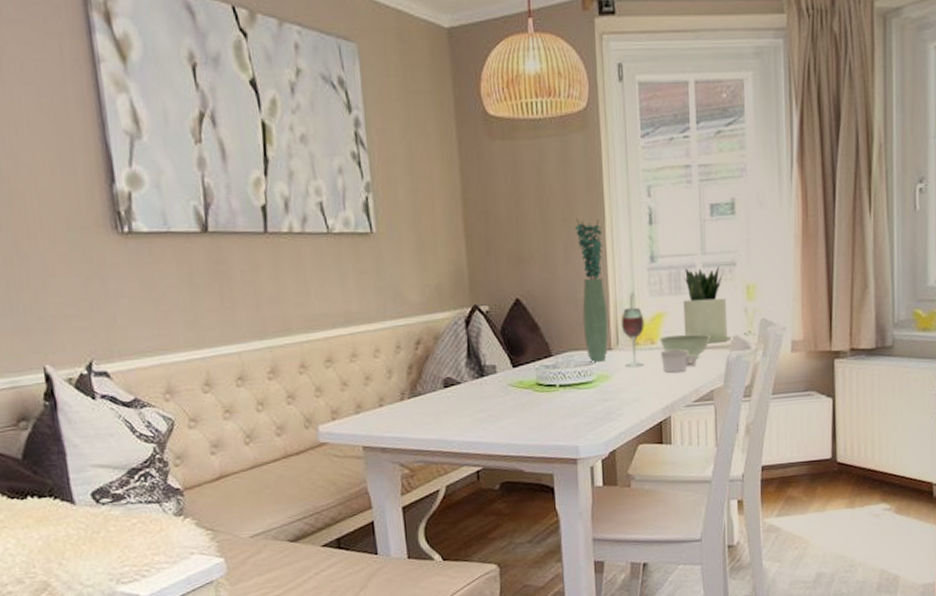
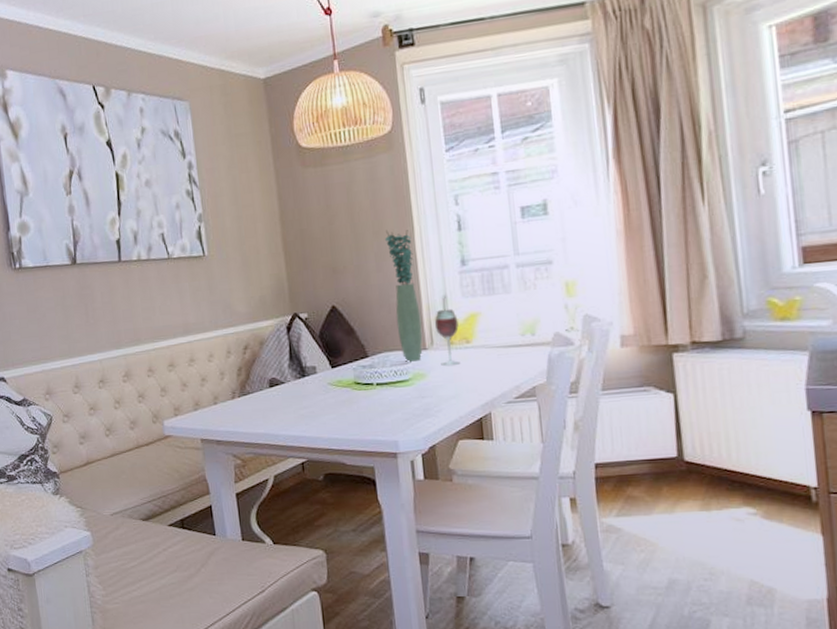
bowl: present [660,334,710,363] -> none [475,332,529,360]
cup: present [660,349,696,374] -> none [477,347,515,372]
planter: present [683,266,732,344] -> none [497,265,552,341]

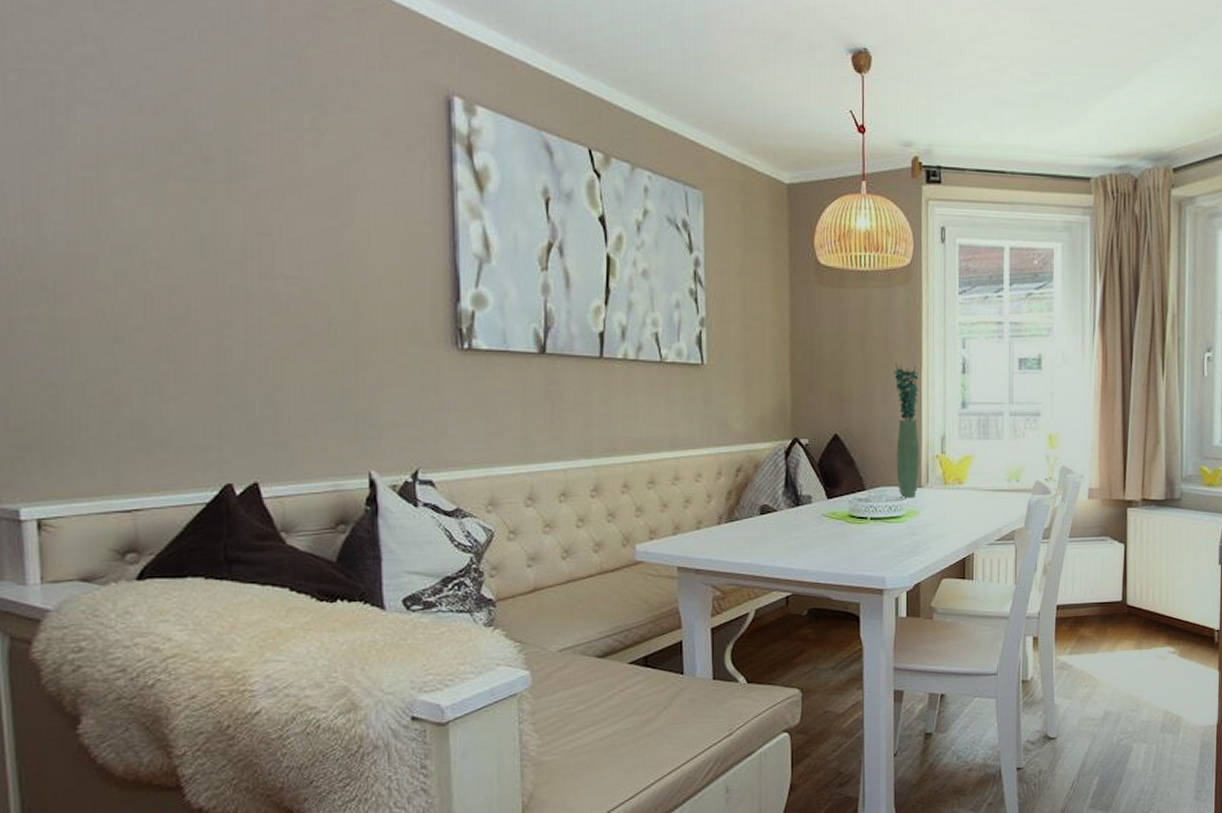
wineglass: present [434,308,461,367] -> none [931,449,953,506]

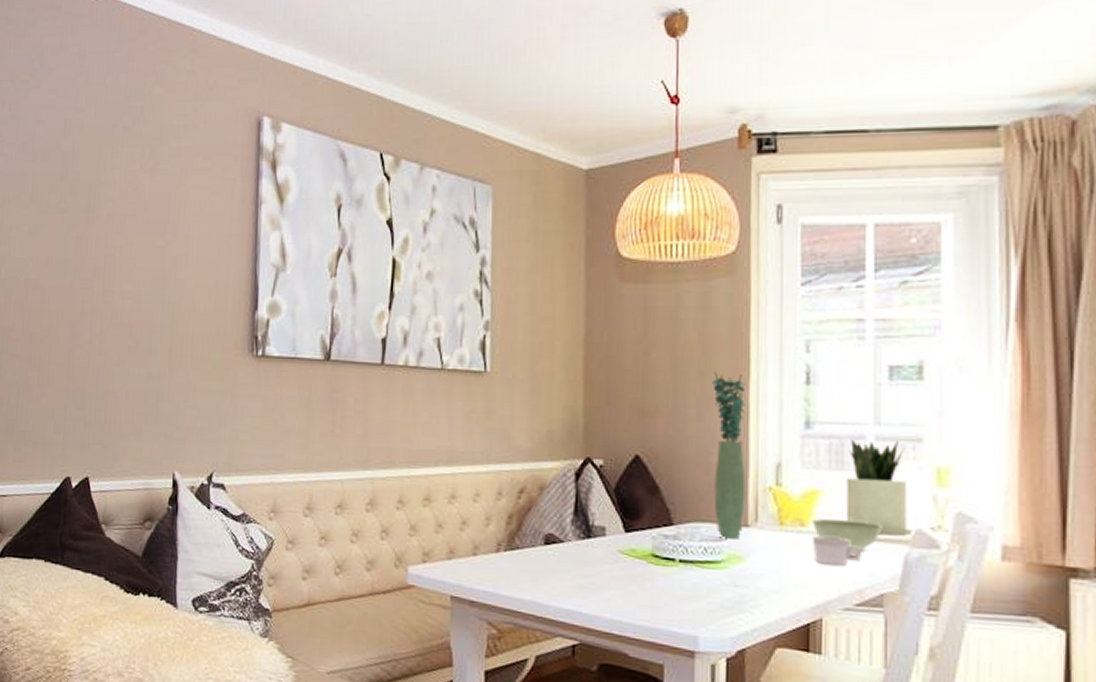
bowl: none [967,478,1014,504] -> present [812,519,882,556]
cup: none [967,491,1000,513] -> present [812,536,861,567]
planter: none [990,415,1034,487] -> present [846,439,913,536]

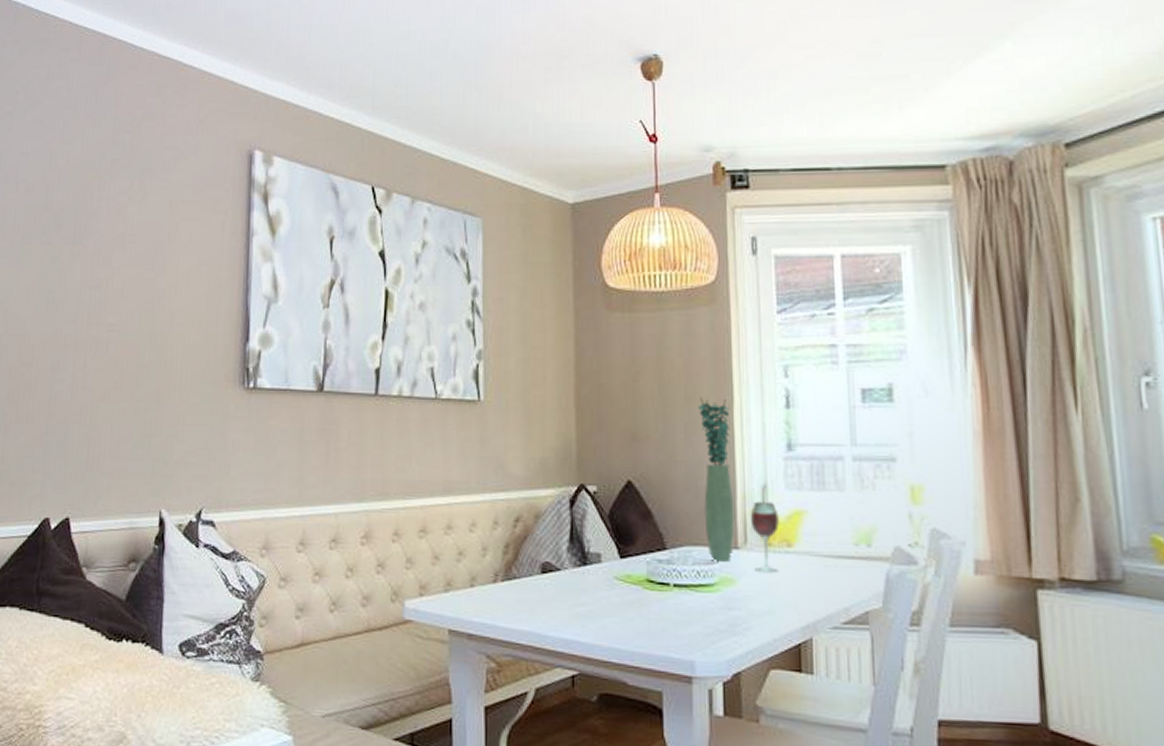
wineglass: none [762,479,793,553] -> present [750,501,779,574]
bowl: present [812,519,882,556] -> none [799,539,864,574]
cup: present [812,536,861,567] -> none [799,556,846,586]
planter: present [846,439,913,536] -> none [828,460,892,554]

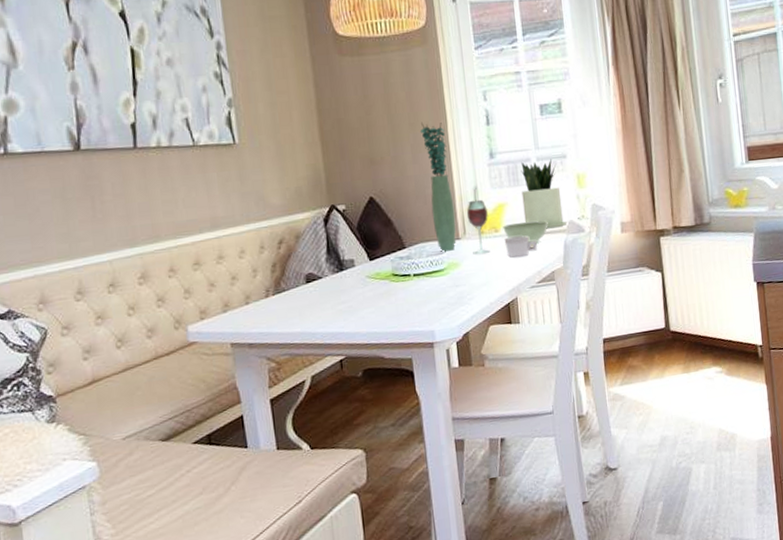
bowl: none [799,539,864,574] -> present [503,220,548,247]
cup: none [799,556,846,586] -> present [504,235,537,259]
planter: none [828,460,892,554] -> present [521,159,567,229]

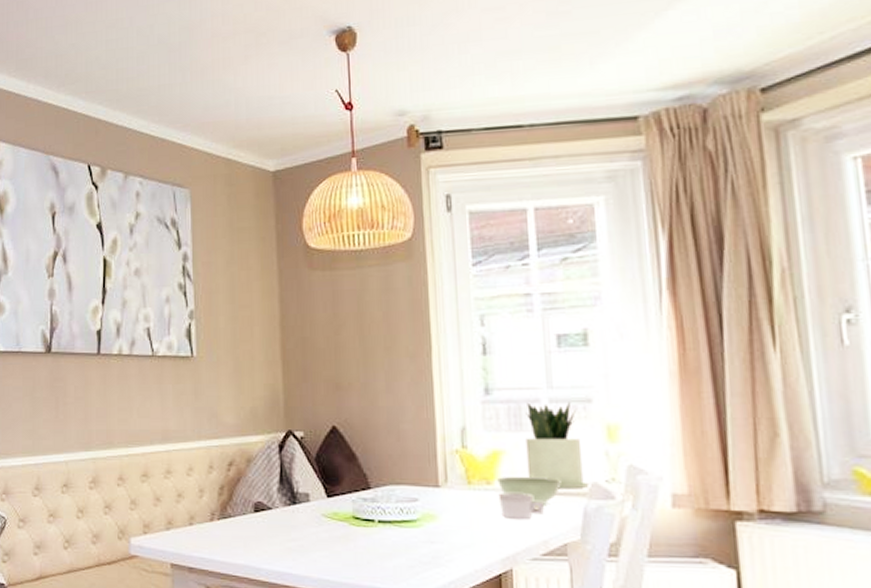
vase: present [421,122,457,252] -> none [398,346,436,499]
wineglass: present [466,199,490,255] -> none [450,442,479,510]

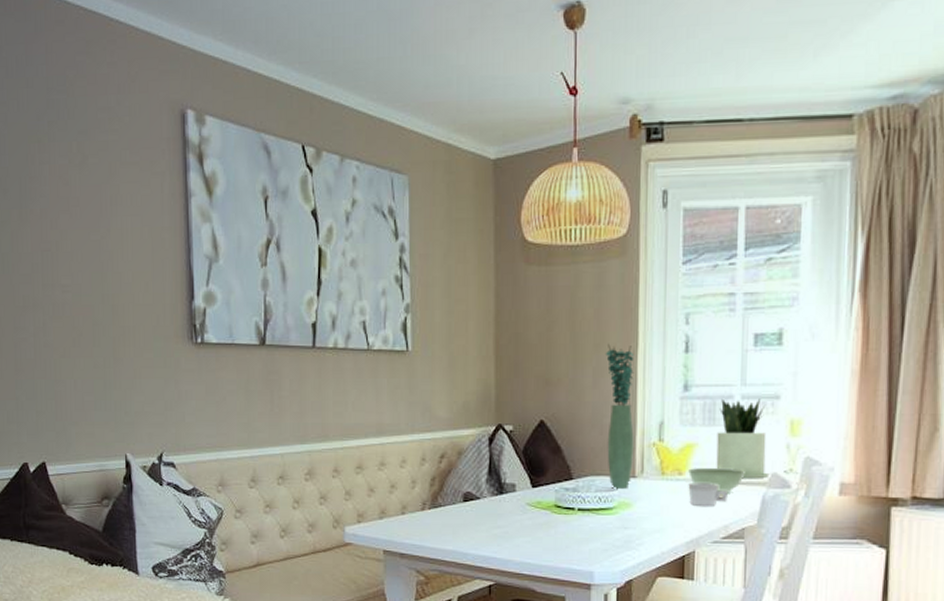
vase: none [398,346,436,499] -> present [606,343,635,489]

